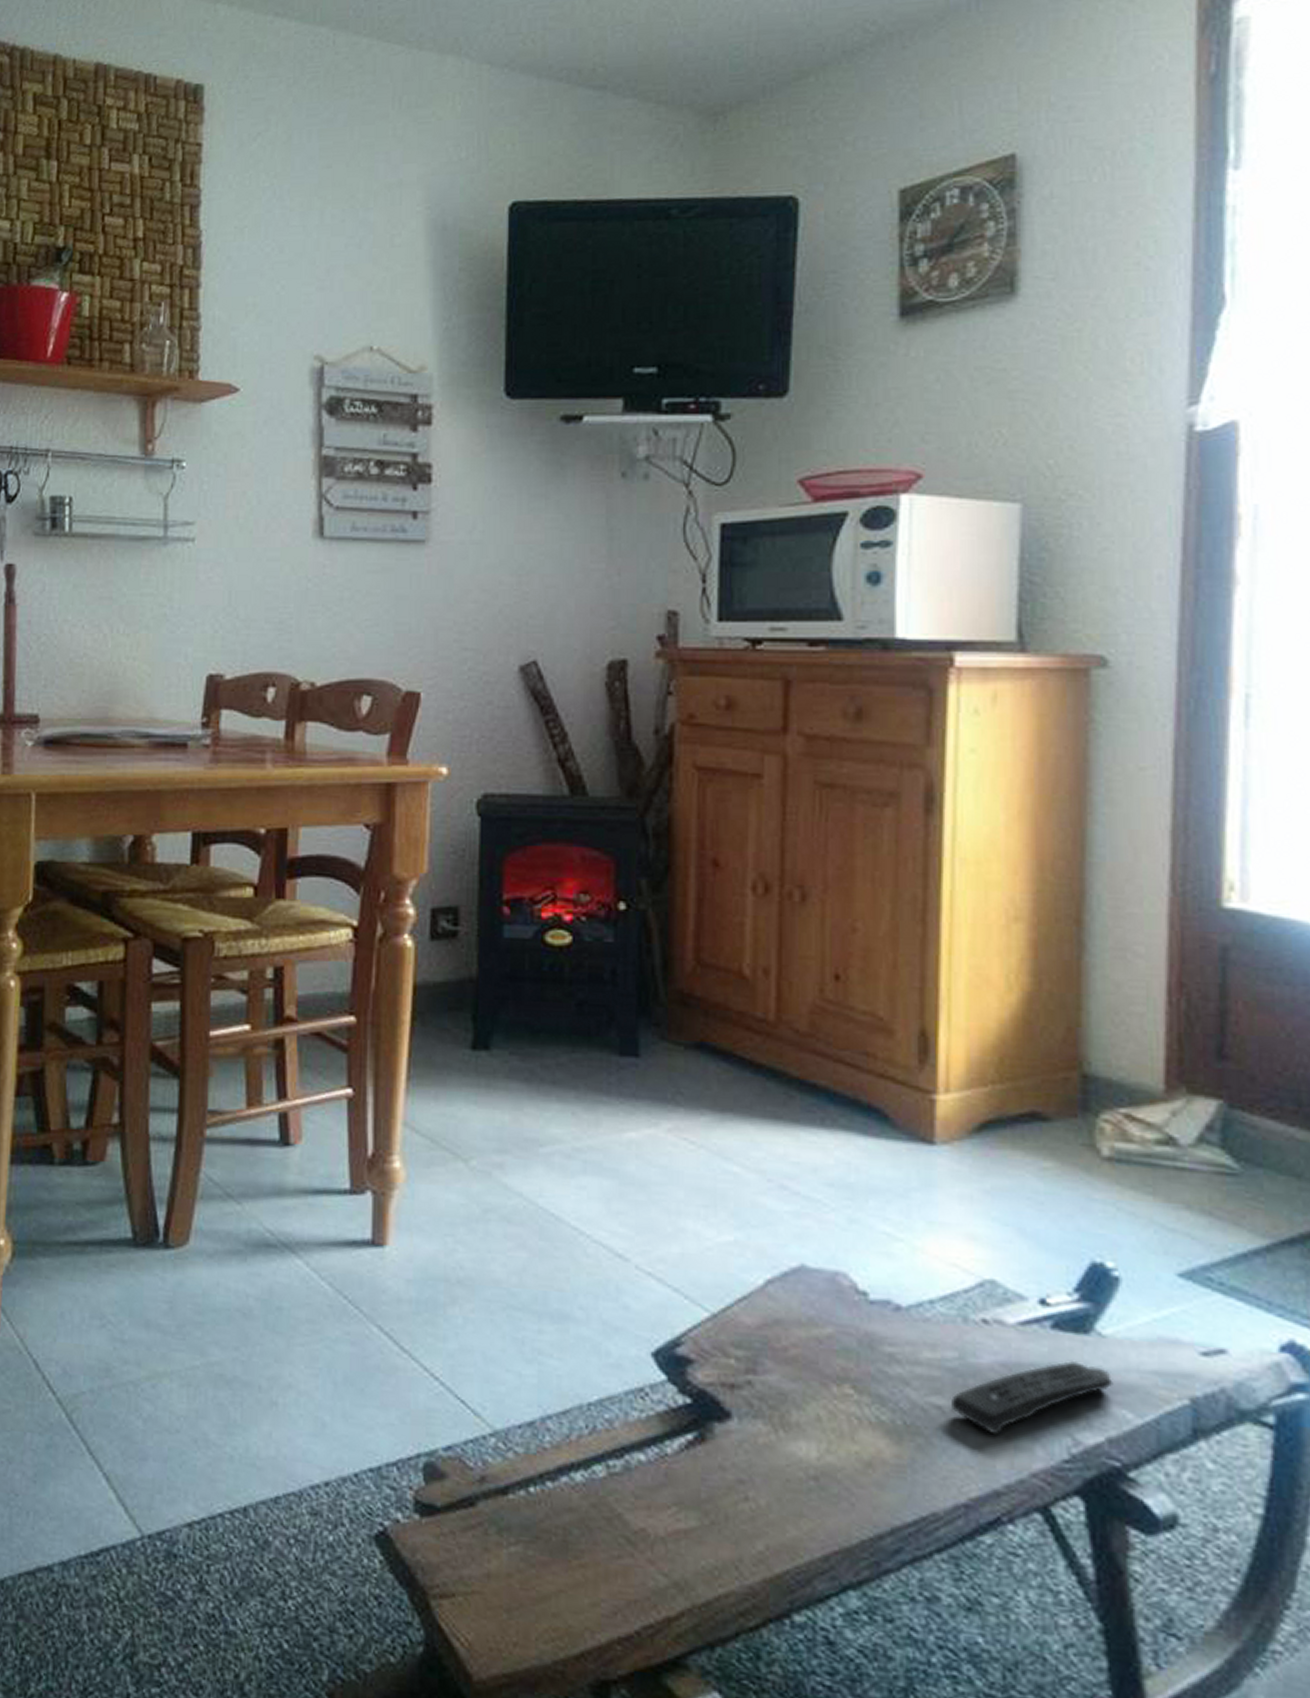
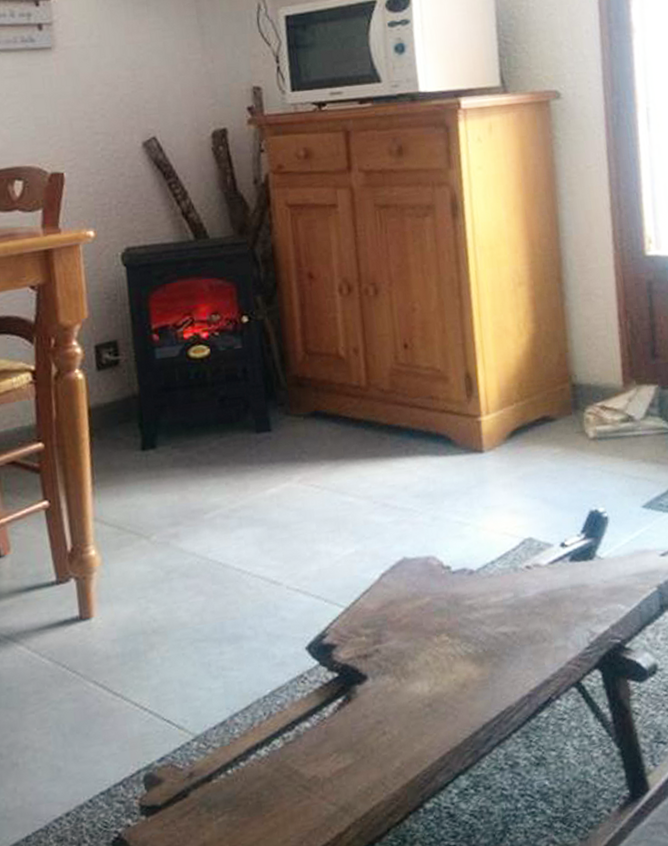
remote control: present [951,1360,1113,1435] -> none [512,579,611,643]

